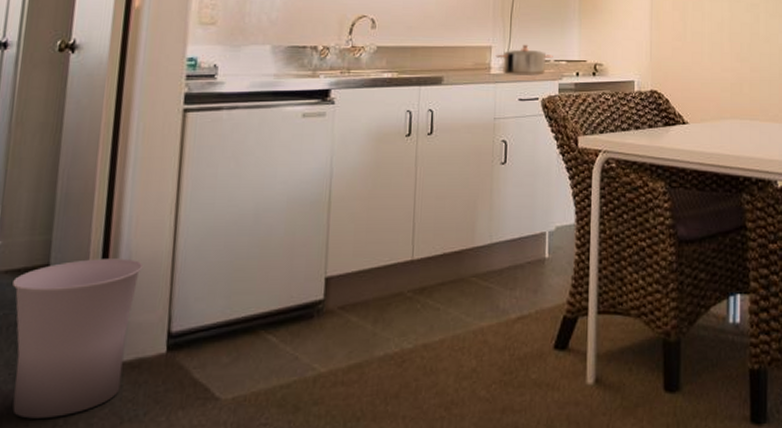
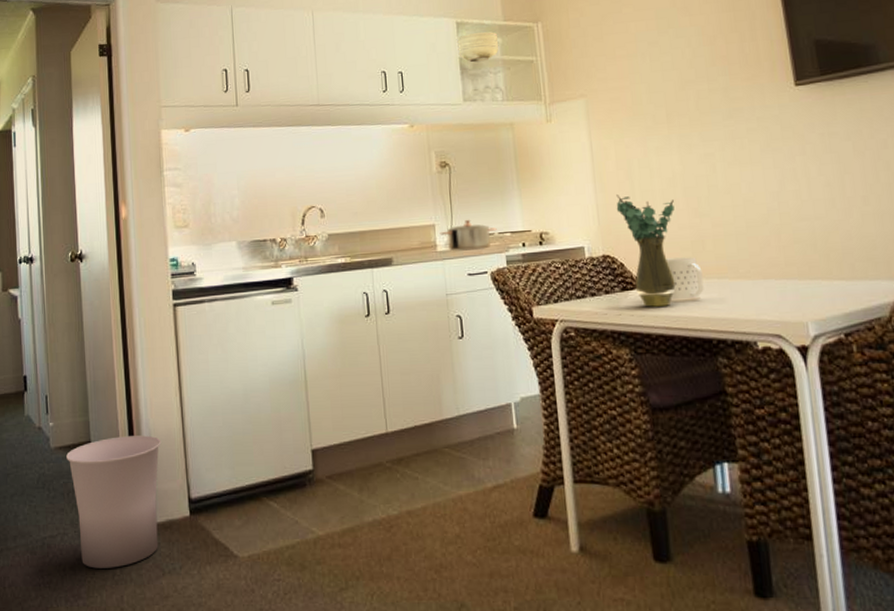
vase: none [668,34,720,143] -> present [616,194,676,307]
mug: none [706,98,737,139] -> present [666,257,704,302]

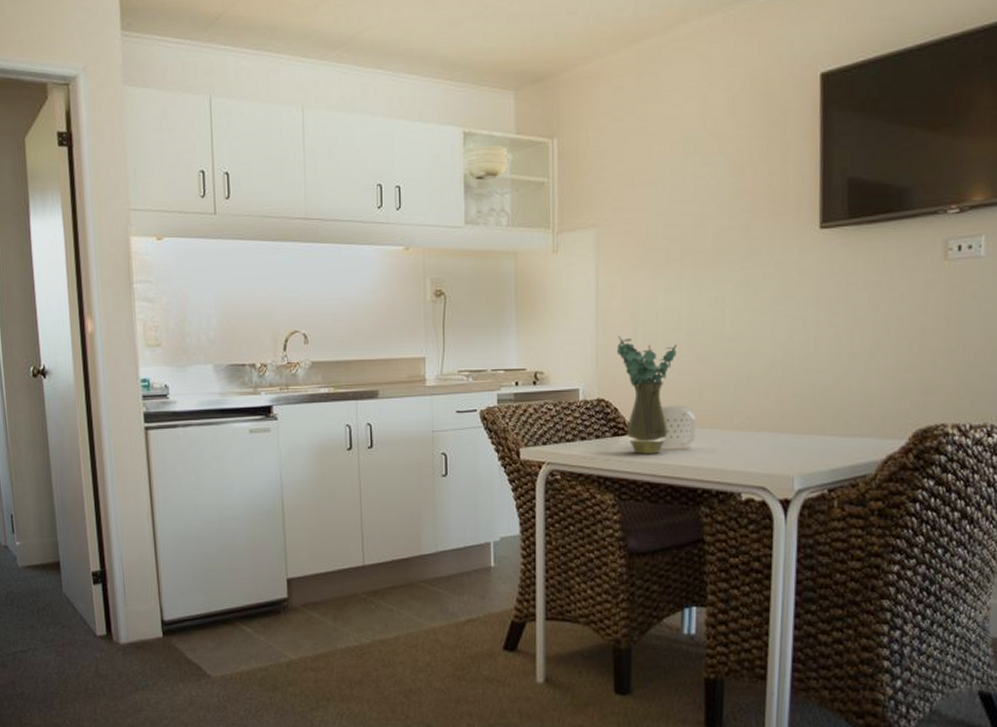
waste bin: present [66,435,161,569] -> none [35,558,133,683]
cooking pot: present [440,219,497,251] -> none [430,353,490,387]

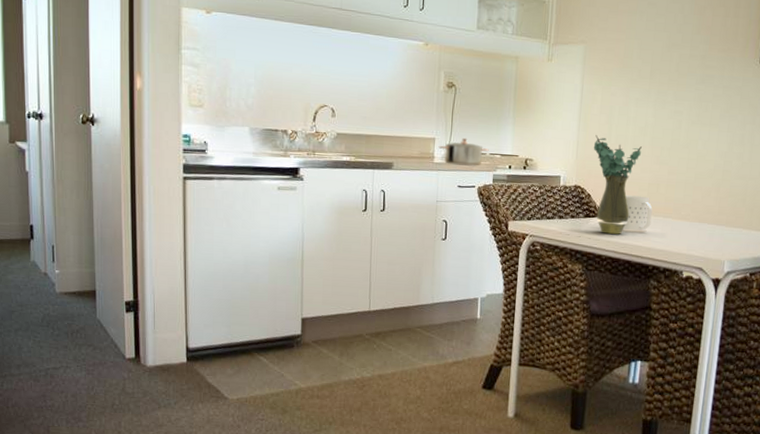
cooking pot: none [430,353,490,387] -> present [438,137,489,166]

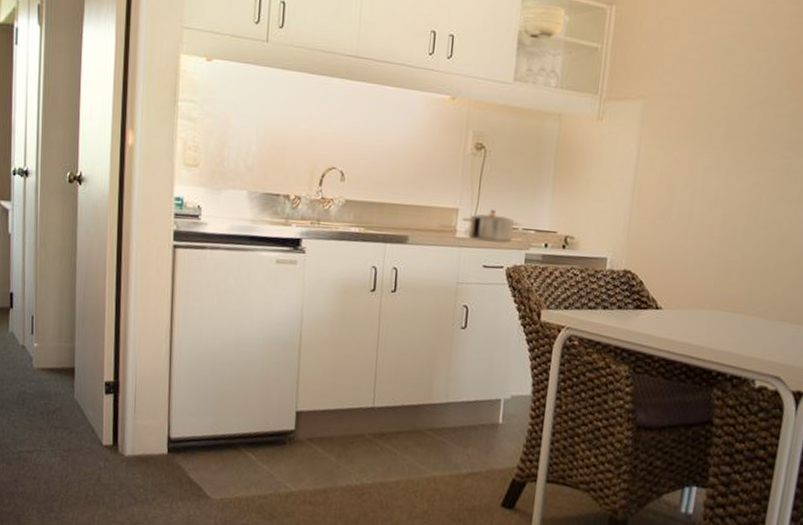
vase: present [593,135,642,234] -> none [649,210,710,332]
mug: present [622,195,653,233] -> none [680,284,720,330]

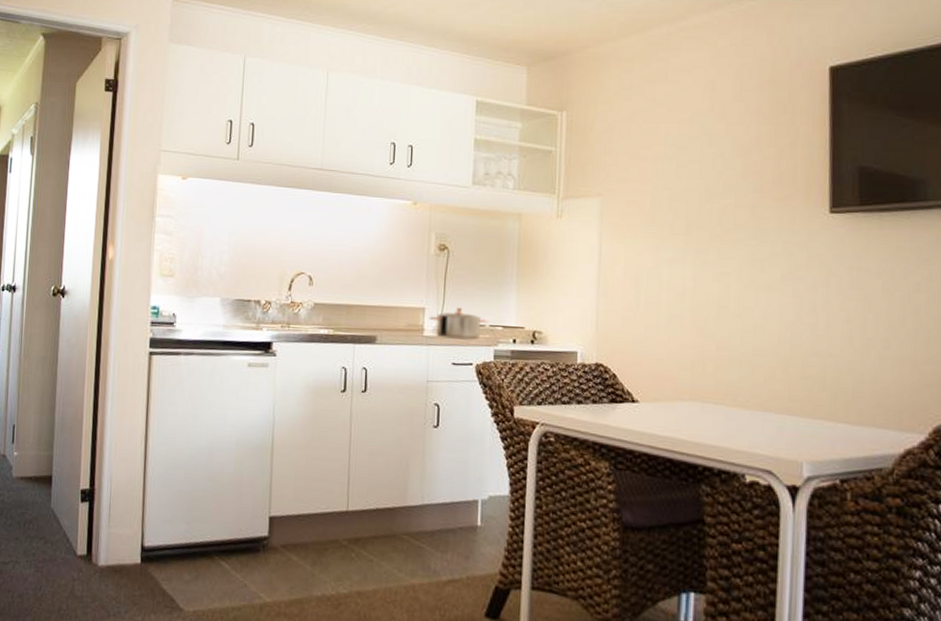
bowl: present [519,4,566,40] -> none [473,113,519,146]

